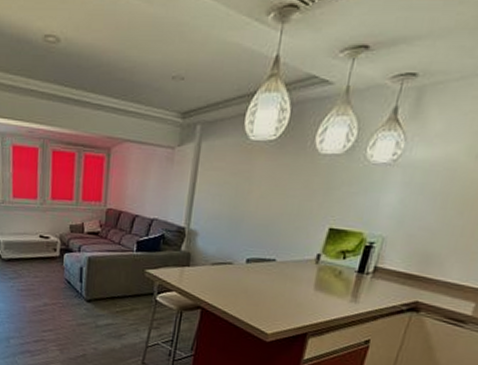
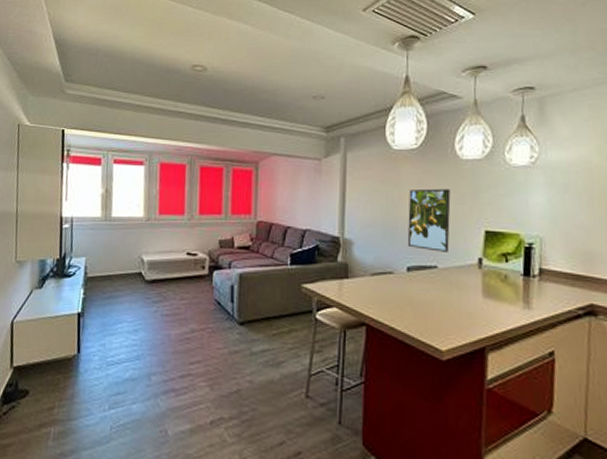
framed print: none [250,183,302,247] -> present [407,188,451,252]

